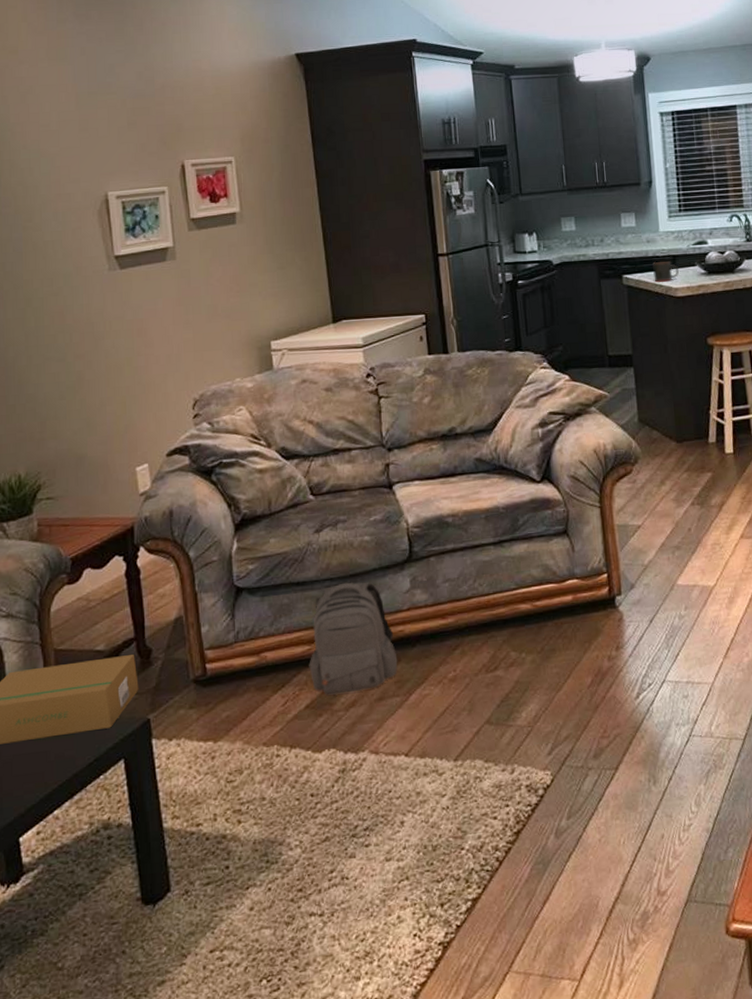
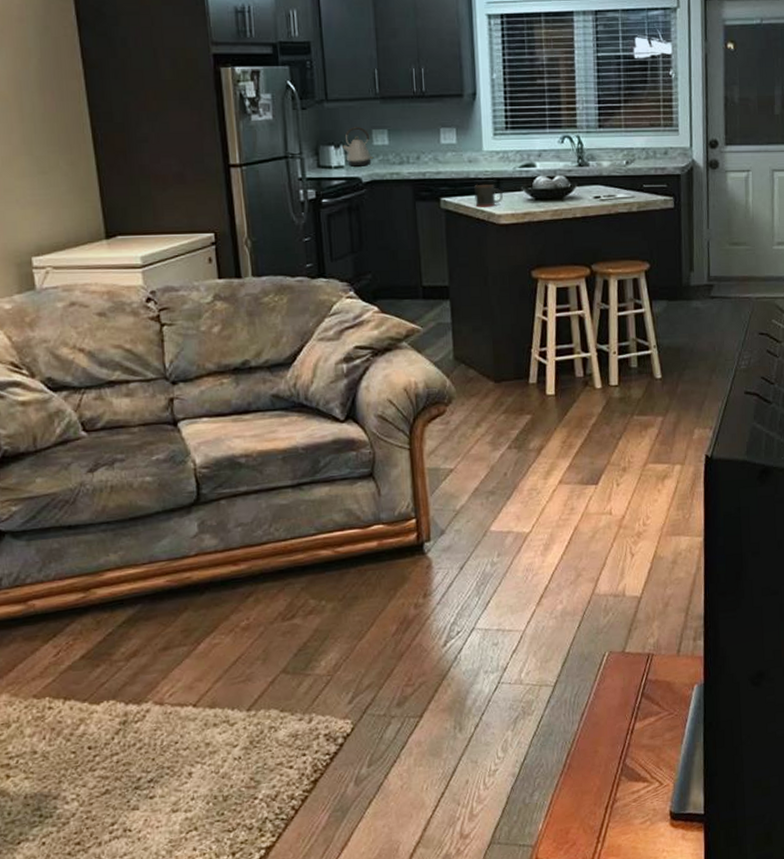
backpack: present [309,582,398,695] -> none [83,526,185,645]
kettle: none [534,216,563,251] -> present [341,127,374,167]

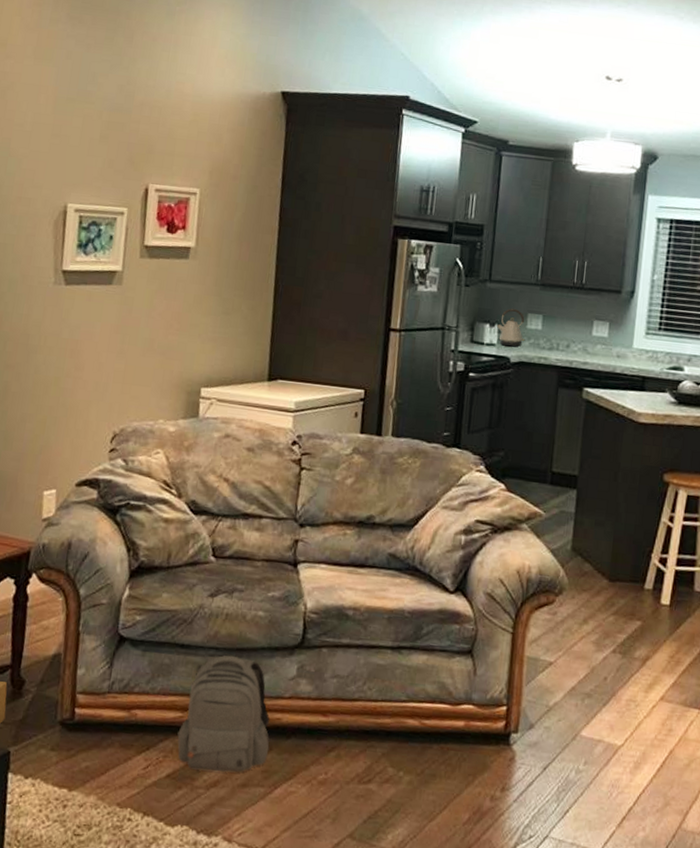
backpack: none [83,526,185,645] -> present [177,655,271,773]
mug: present [474,184,504,207] -> none [617,379,647,404]

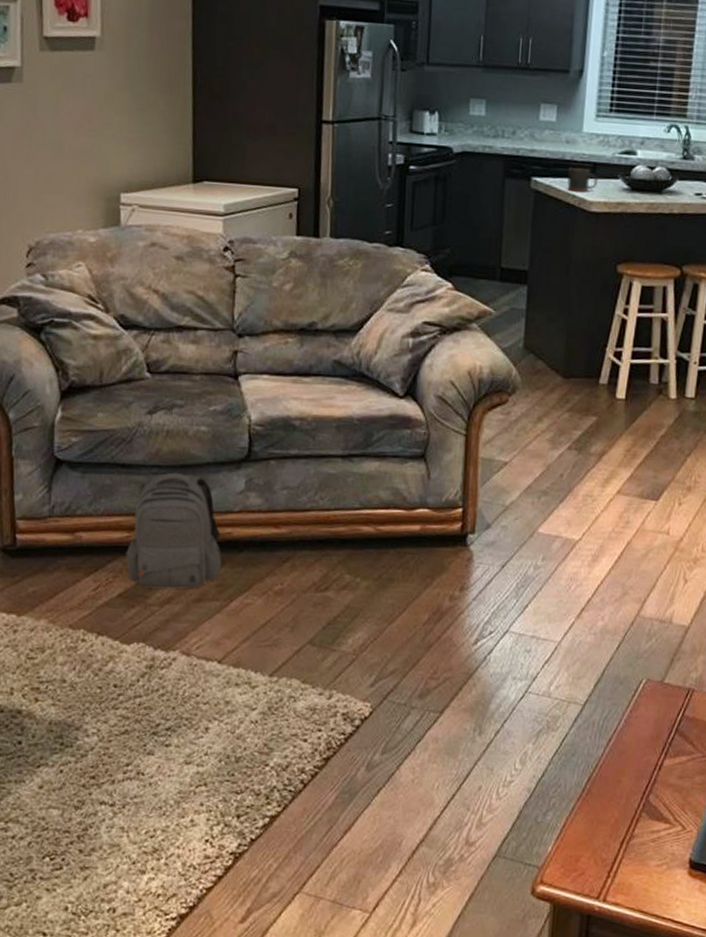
kettle: present [496,308,525,347] -> none [436,94,468,136]
mug: none [617,379,647,404] -> present [567,166,599,193]

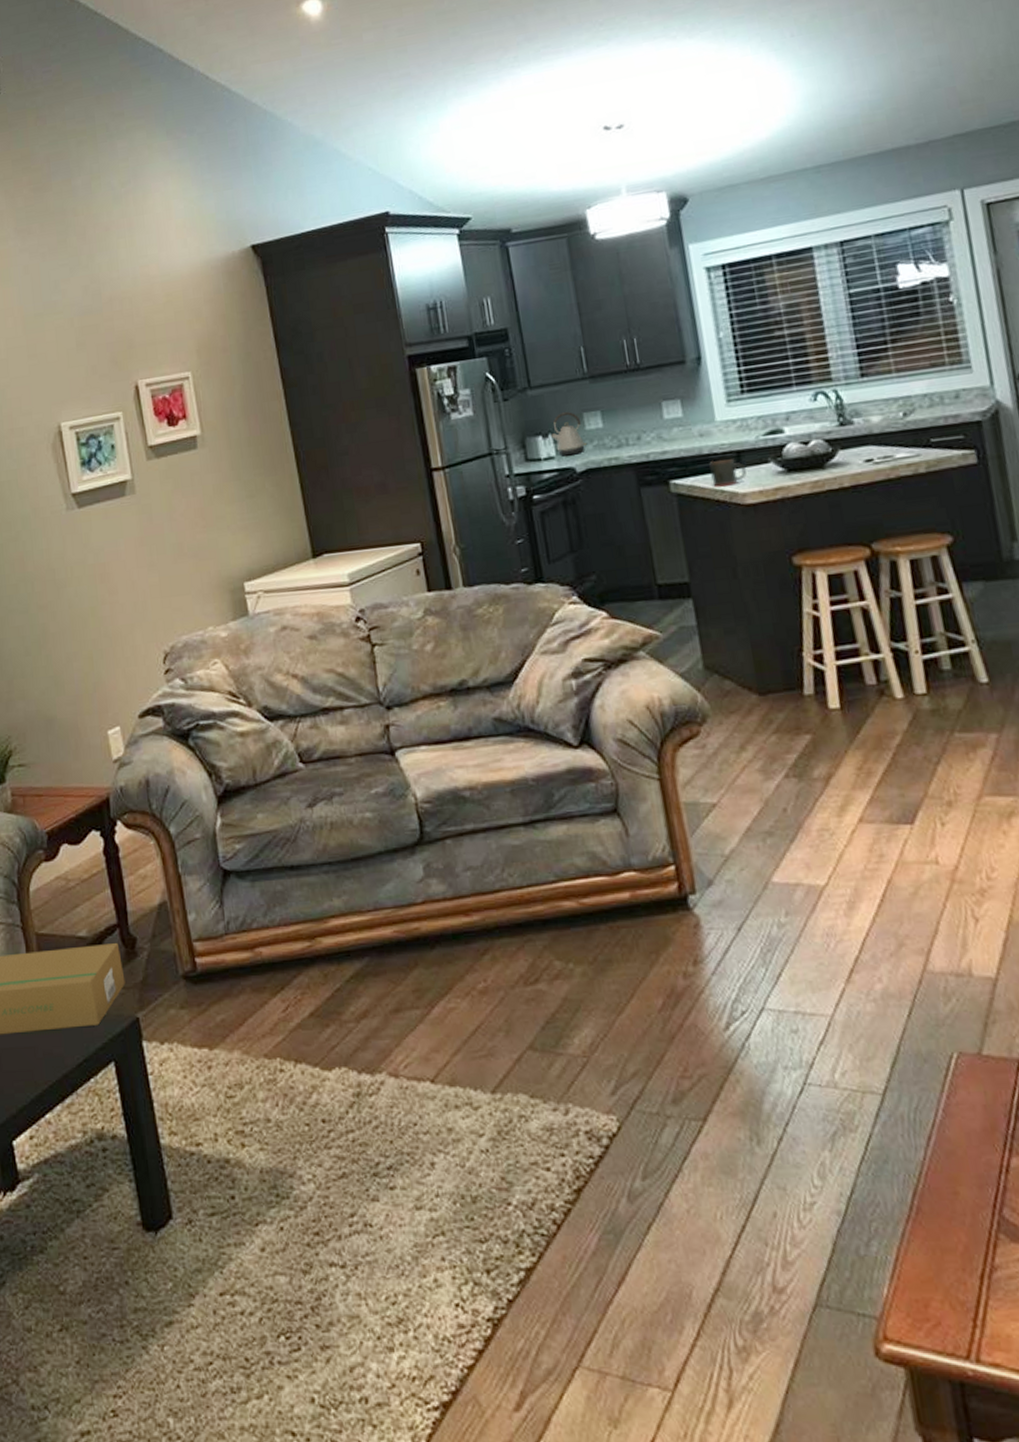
backpack: present [126,472,223,589] -> none [310,867,415,1002]
kettle: none [436,94,468,136] -> present [550,412,588,457]

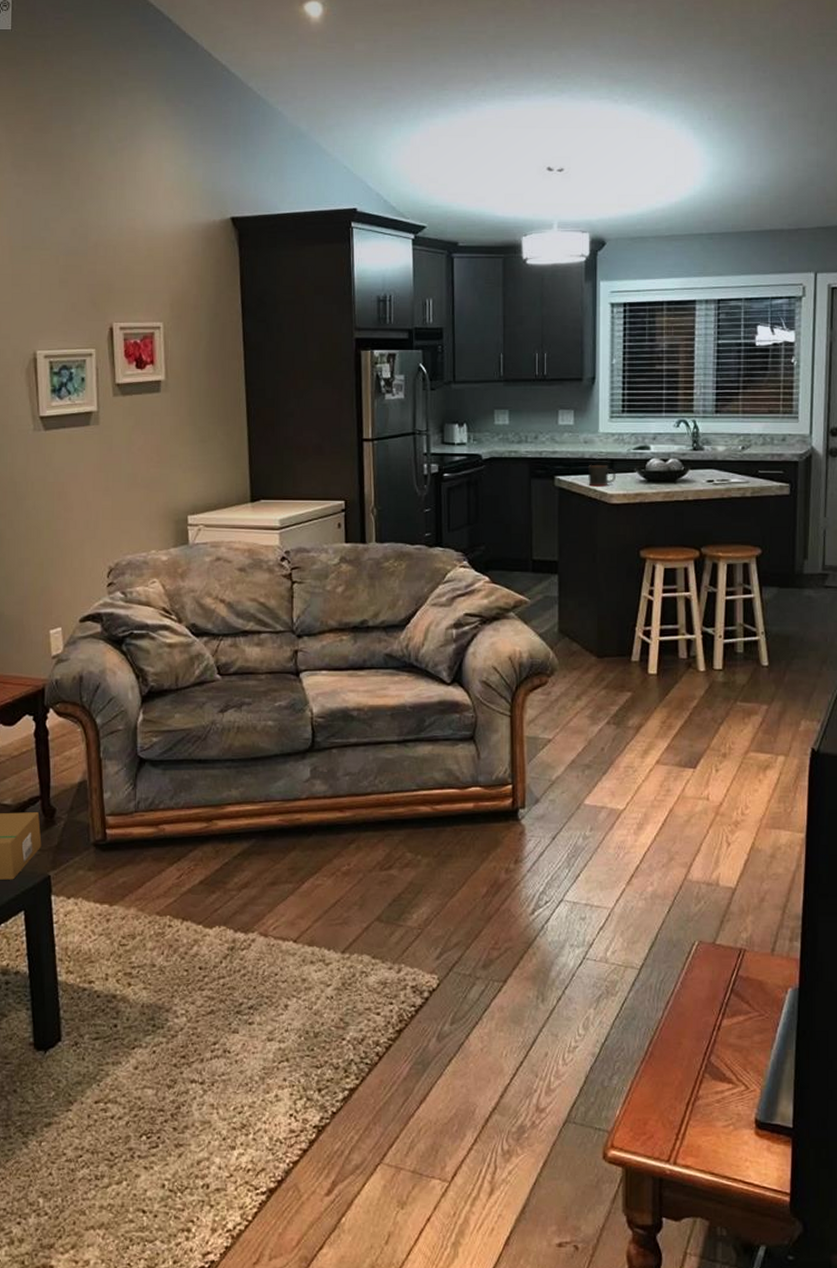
kettle: present [550,412,588,457] -> none [465,407,494,444]

